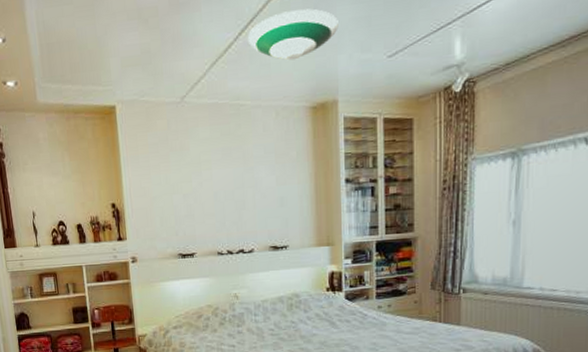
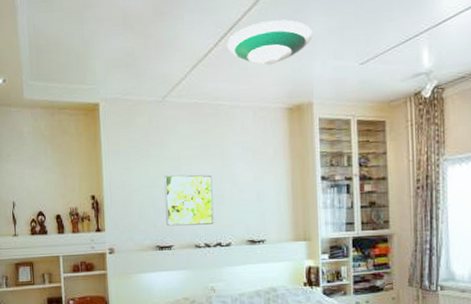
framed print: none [184,179,236,234] -> present [164,174,214,226]

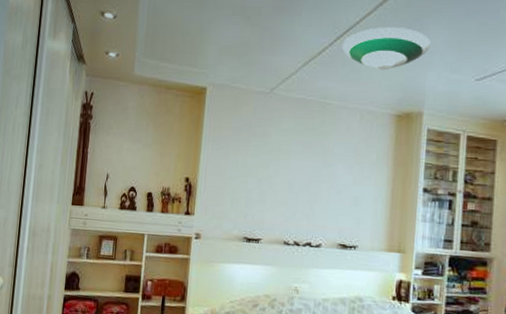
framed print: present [164,174,214,226] -> none [257,166,310,223]

